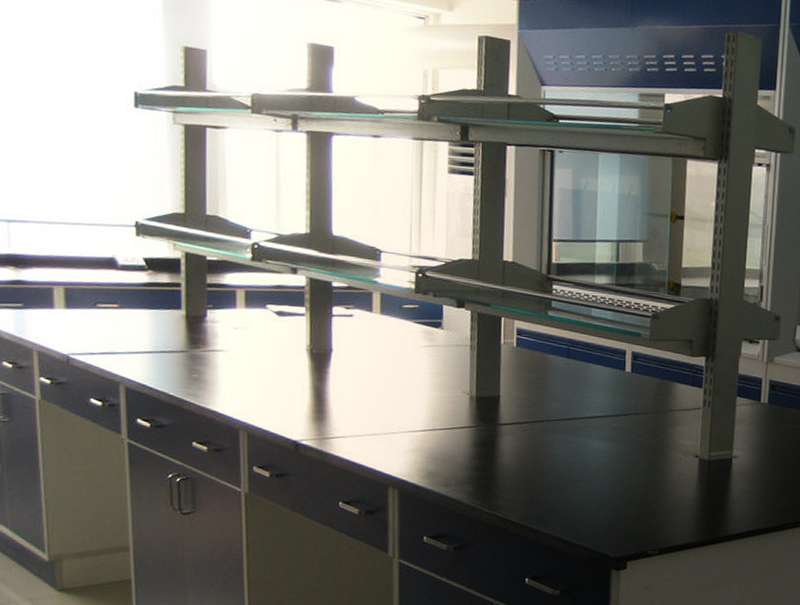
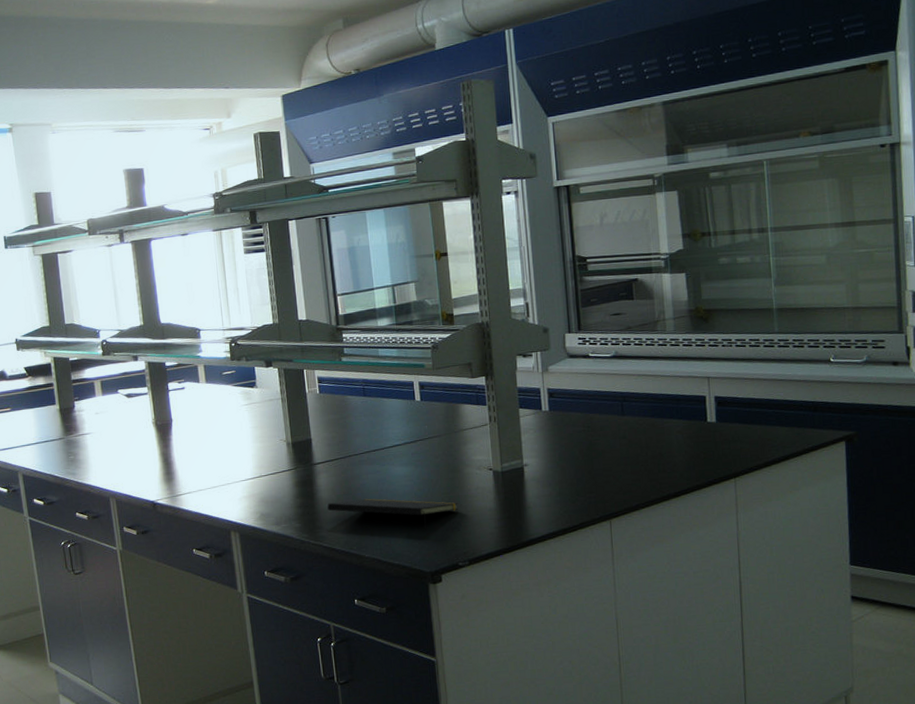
notepad: none [508,469,656,513] -> present [327,498,458,531]

